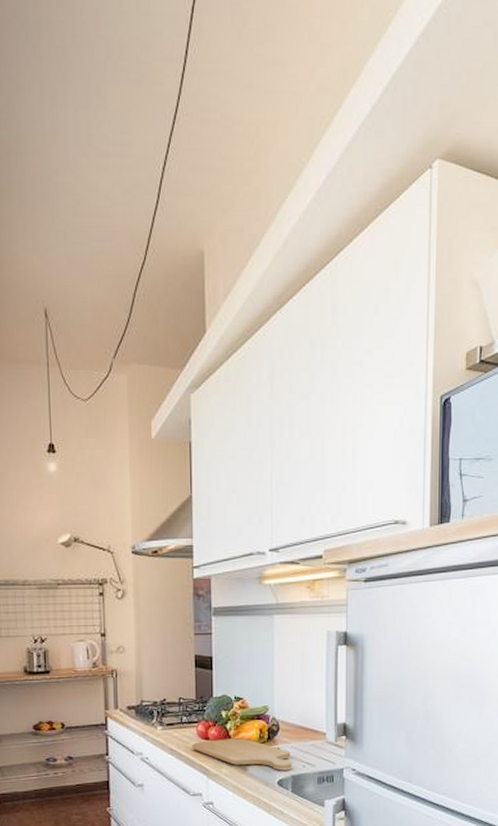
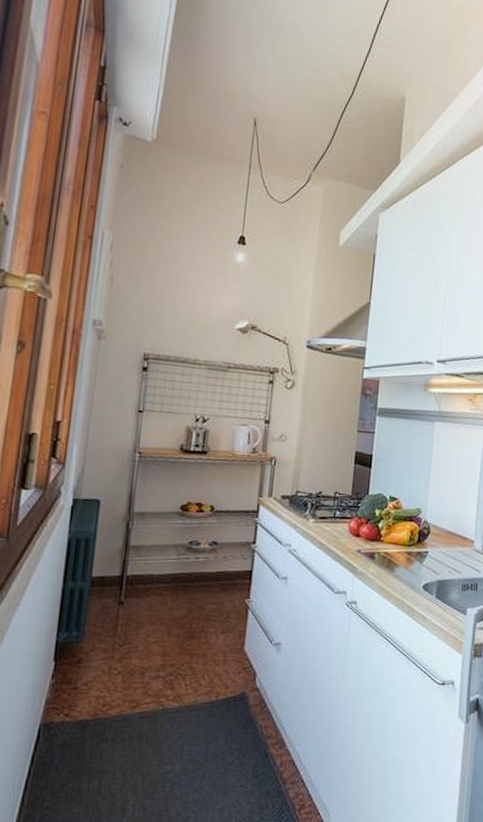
chopping board: present [192,738,292,771] -> none [342,537,439,575]

